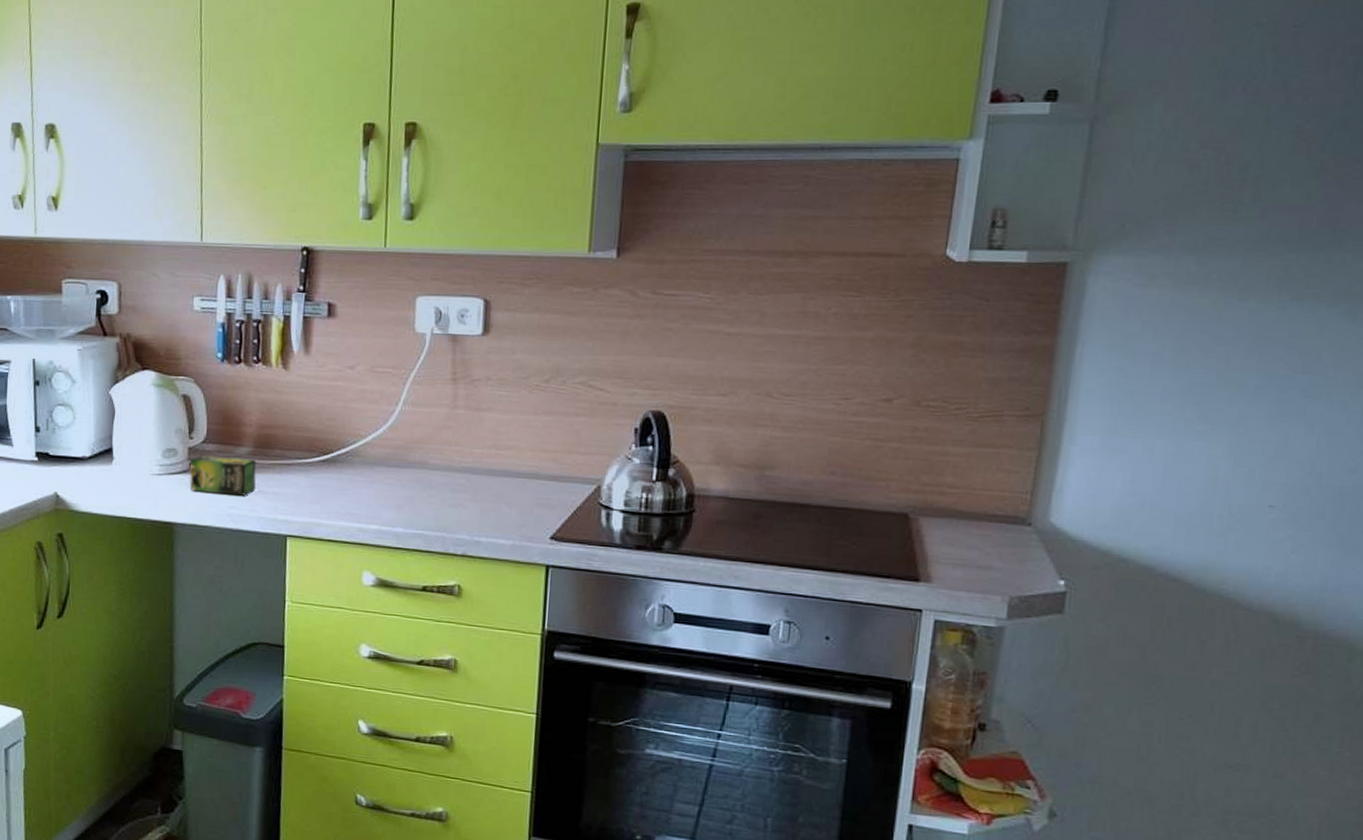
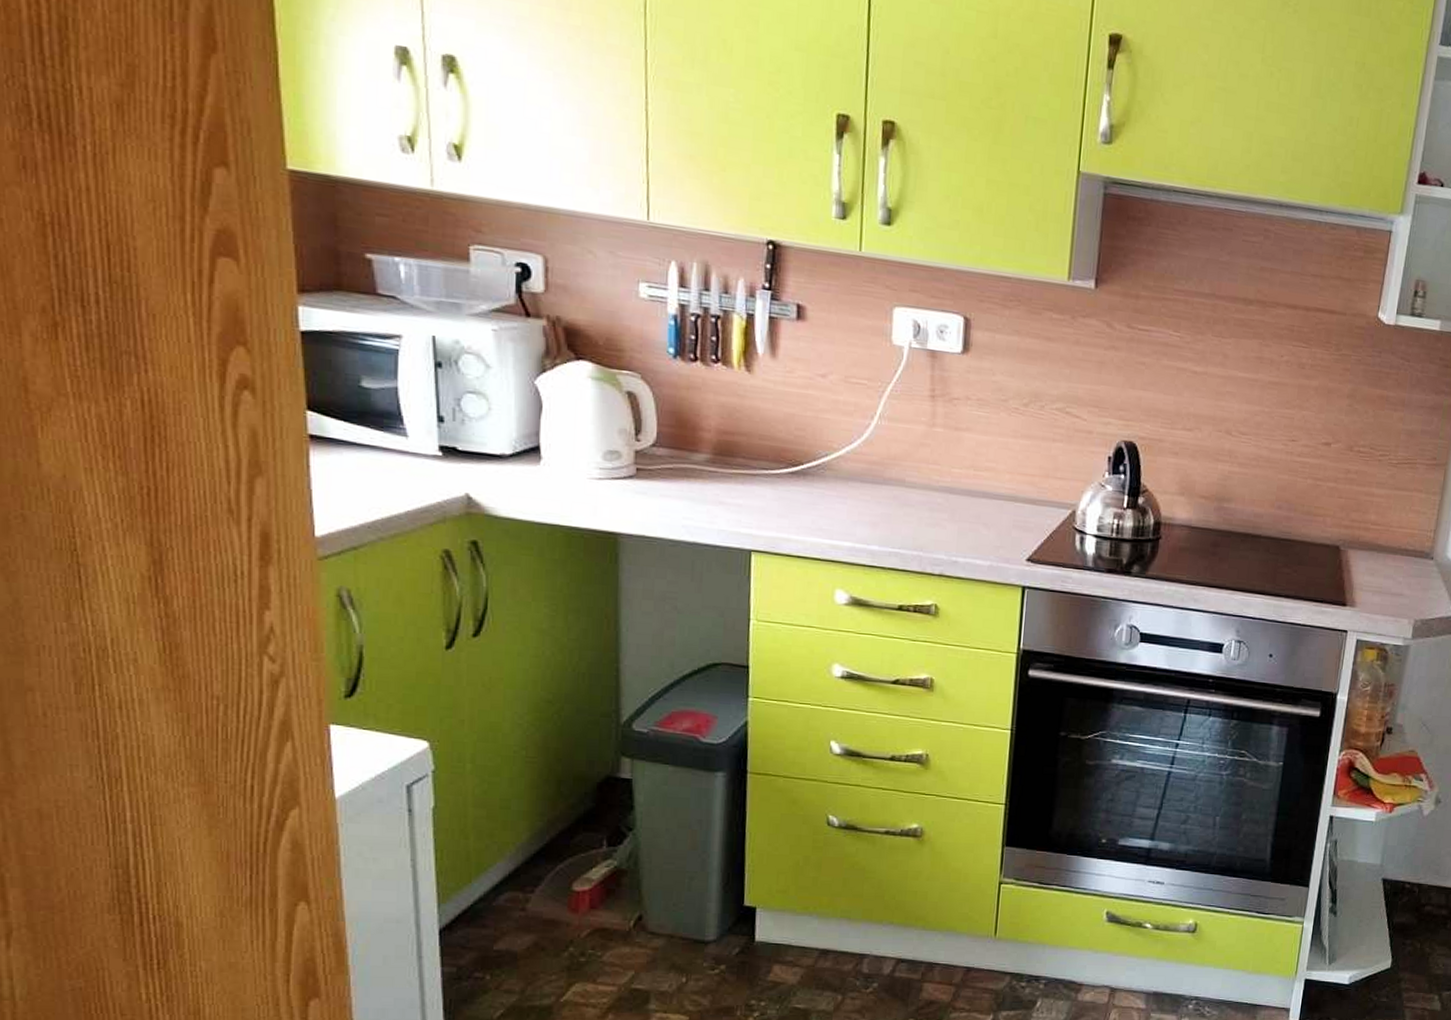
tea box: present [189,454,256,496] -> none [636,459,716,507]

